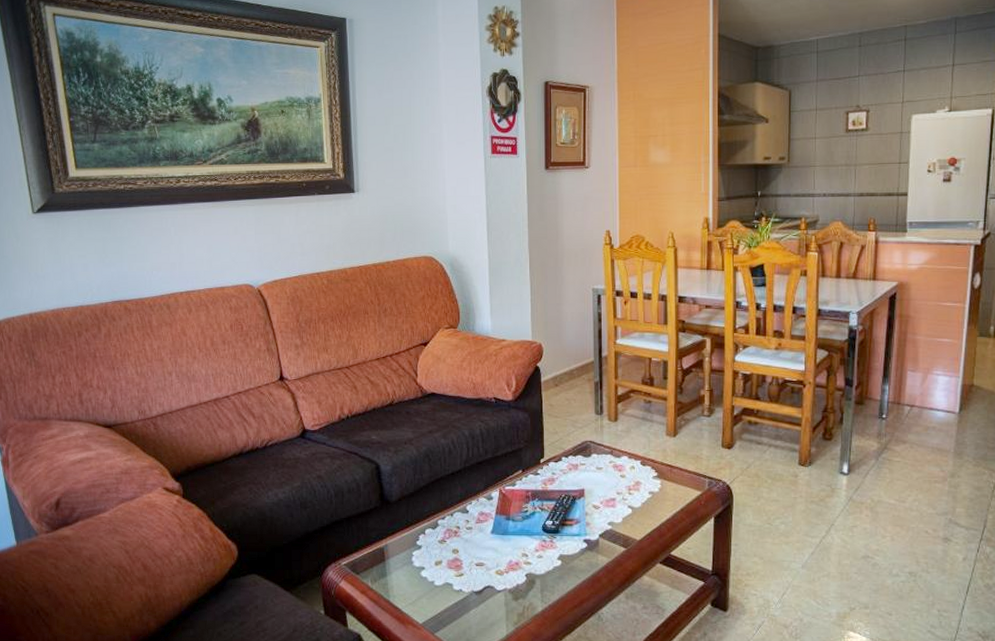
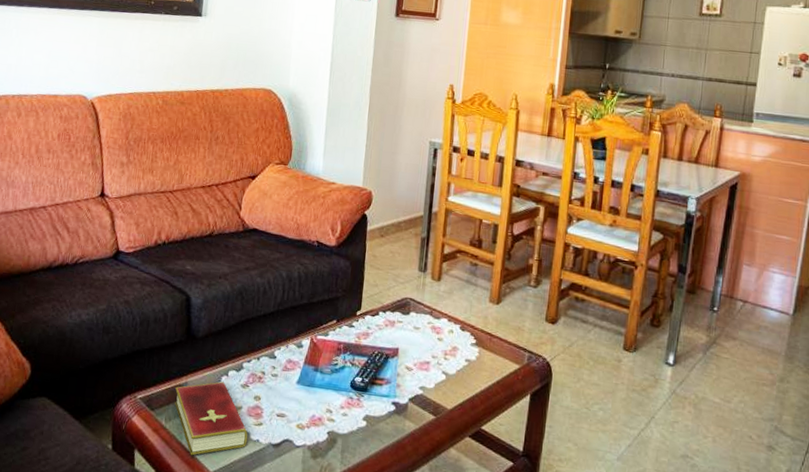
hardcover book: none [377,539,451,611] -> present [175,381,248,456]

